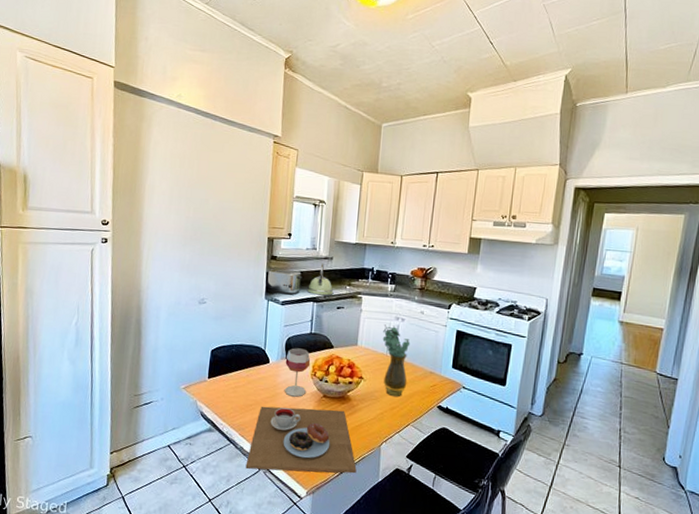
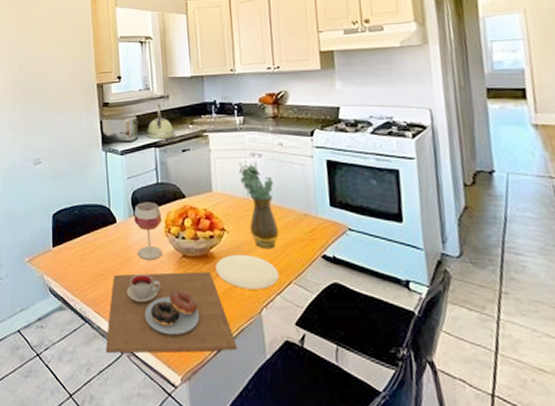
plate: none [349,398,401,429] -> present [215,254,279,290]

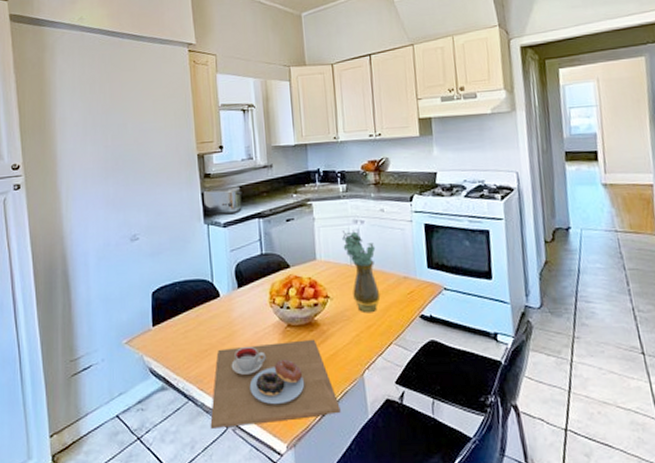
wineglass: present [133,202,163,260] -> none [237,273,268,332]
kettle: present [146,103,176,139] -> none [250,172,280,210]
plate: present [215,254,279,290] -> none [319,319,381,354]

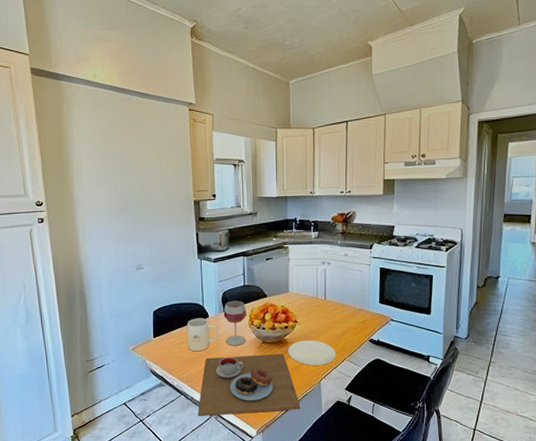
mug: none [193,298,234,342] -> present [187,318,219,352]
wineglass: none [237,273,268,332] -> present [223,301,247,346]
plate: none [319,319,381,354] -> present [288,339,336,366]
vase: present [342,230,381,313] -> none [311,270,339,336]

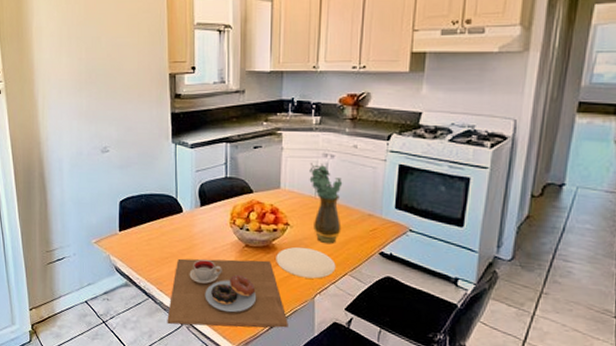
mug: present [187,318,219,352] -> none [157,212,195,251]
toaster: present [198,228,231,252] -> none [173,108,212,136]
wineglass: present [223,301,247,346] -> none [200,194,228,248]
vase: none [311,270,339,336] -> present [309,163,343,244]

